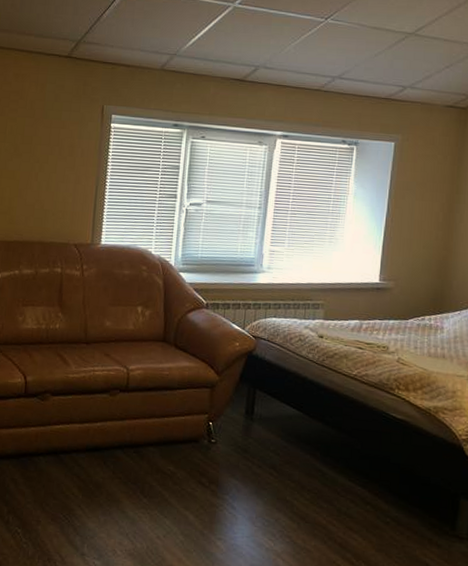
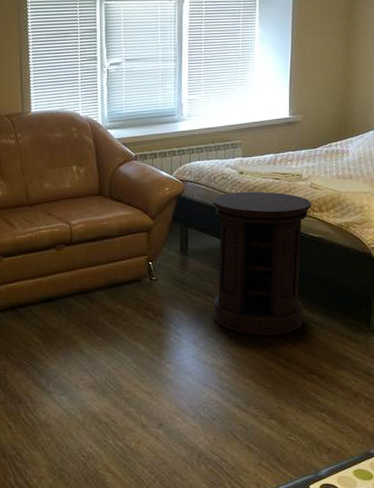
side table: none [276,357,398,526] -> present [212,191,312,336]

